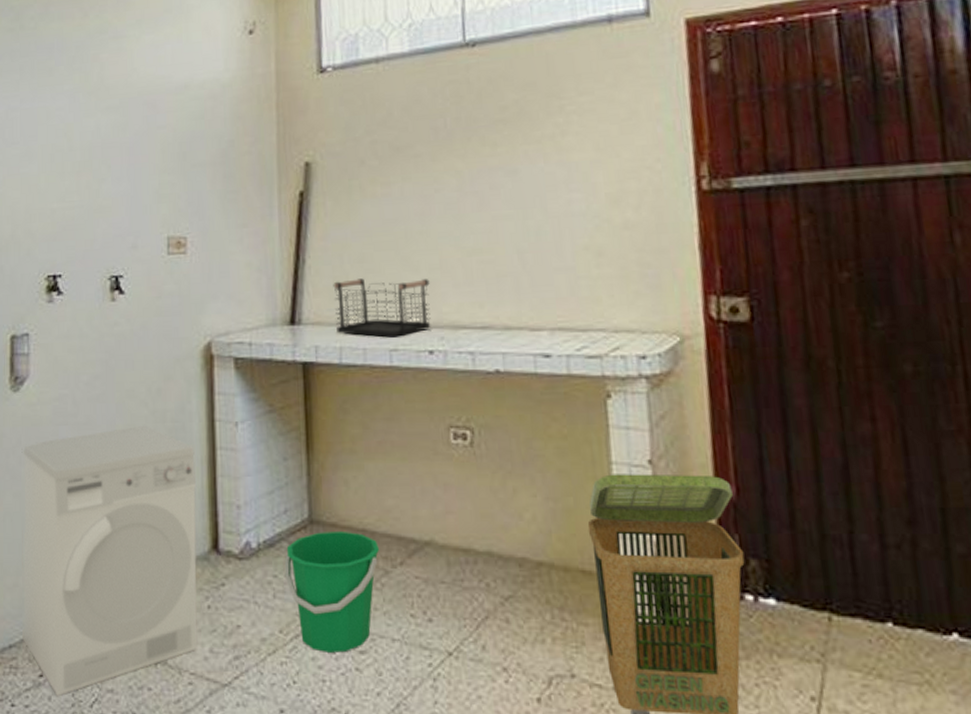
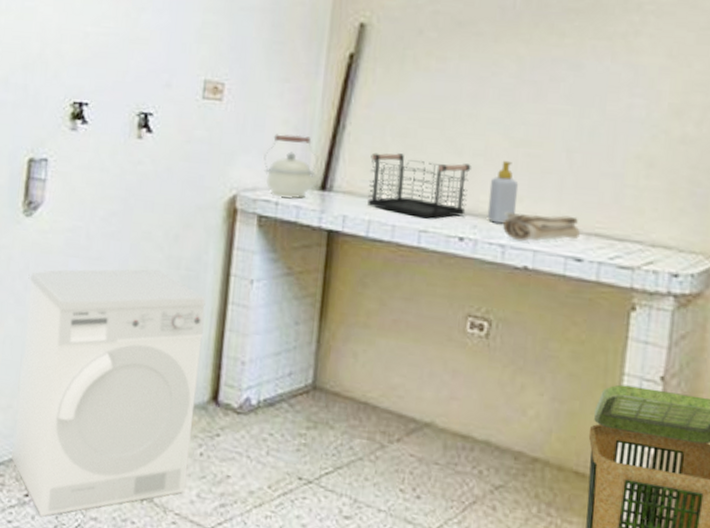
kettle: none [232,275,291,338] -> present [263,134,324,199]
bucket: present [284,530,380,653] -> none [281,398,379,515]
soap bottle: none [449,270,480,332] -> present [487,160,519,224]
towel: none [467,314,544,346] -> present [502,211,580,242]

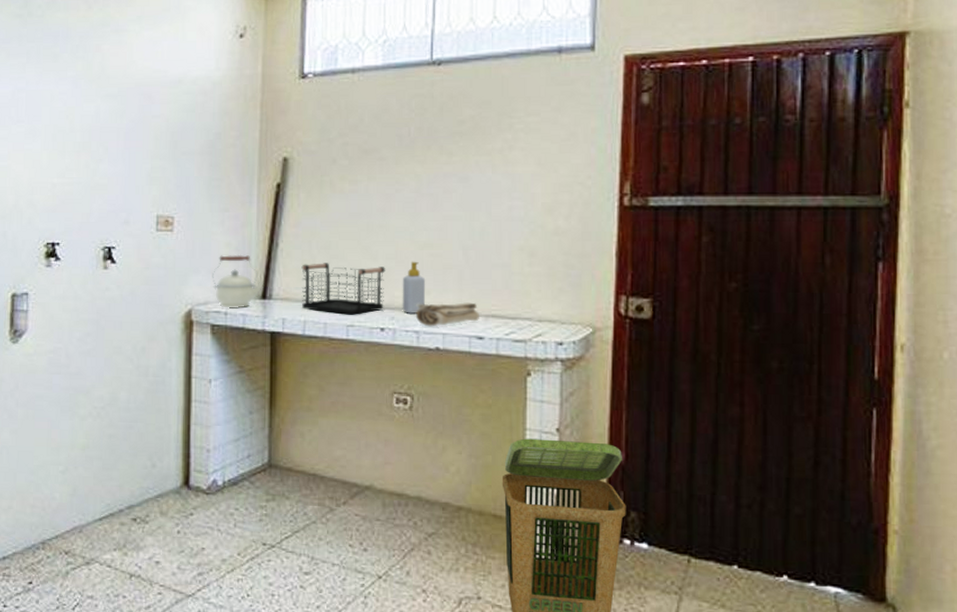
automatic washer: present [10,269,206,518] -> none [14,378,173,601]

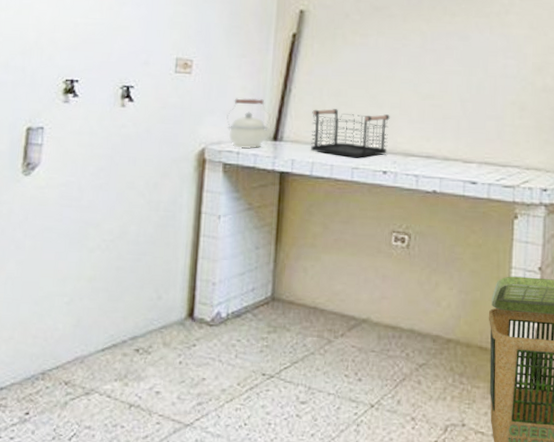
soap bottle: present [402,261,426,314] -> none [403,110,427,159]
towel: present [415,302,479,327] -> none [415,149,474,172]

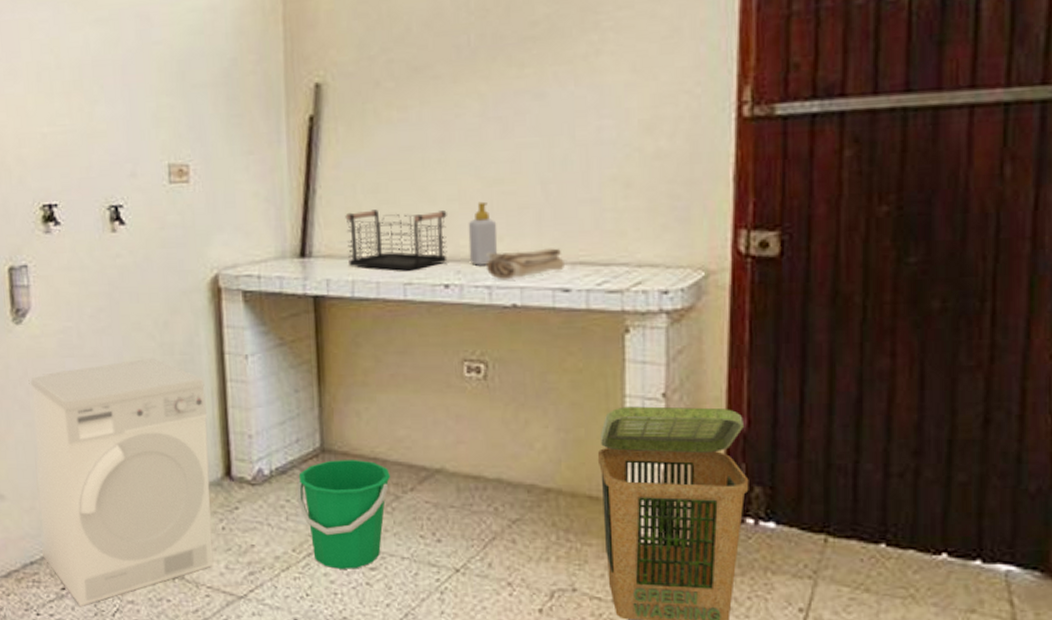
automatic washer: none [12,212,181,431] -> present [28,357,214,607]
kettle: present [226,98,275,149] -> none [239,205,301,271]
bucket: none [247,307,327,402] -> present [297,459,391,569]
soap bottle: none [403,110,427,159] -> present [468,201,498,266]
towel: none [415,149,474,172] -> present [485,248,564,280]

